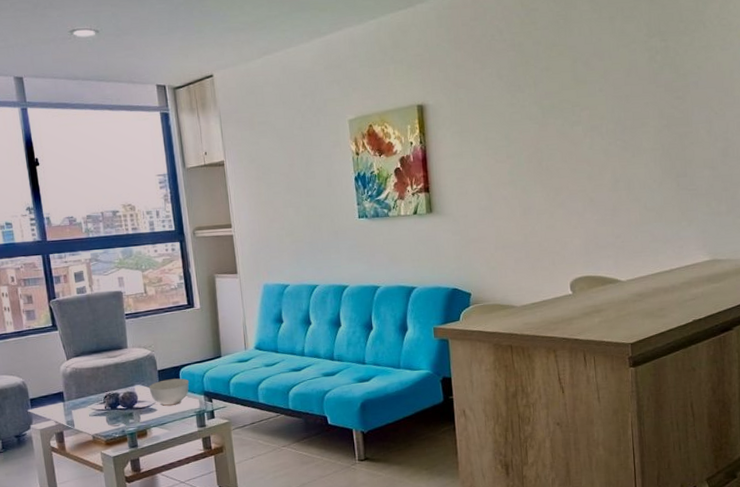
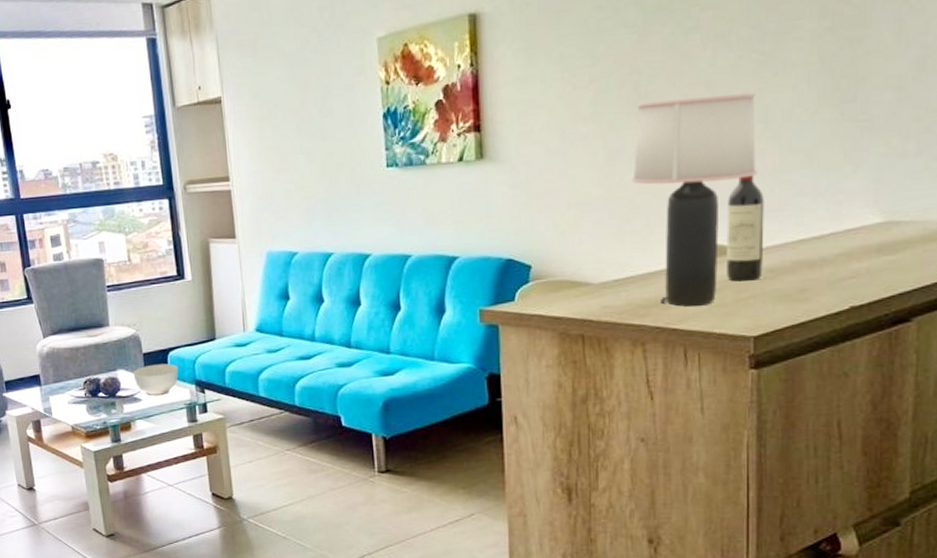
table lamp: none [540,168,626,322] -> present [631,92,758,306]
wine bottle: none [607,227,634,303] -> present [726,175,764,282]

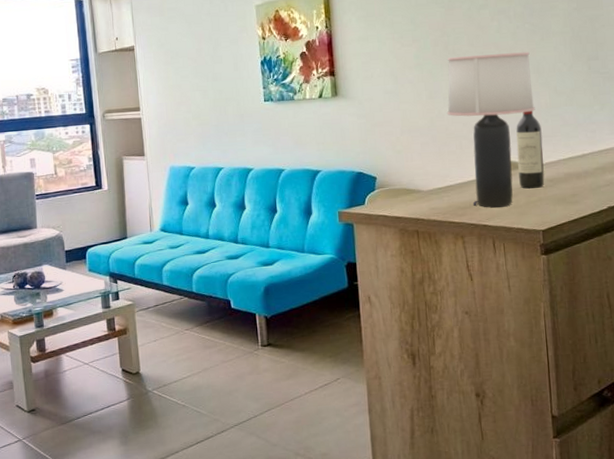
bowl: present [133,363,179,395] -> none [56,259,96,286]

